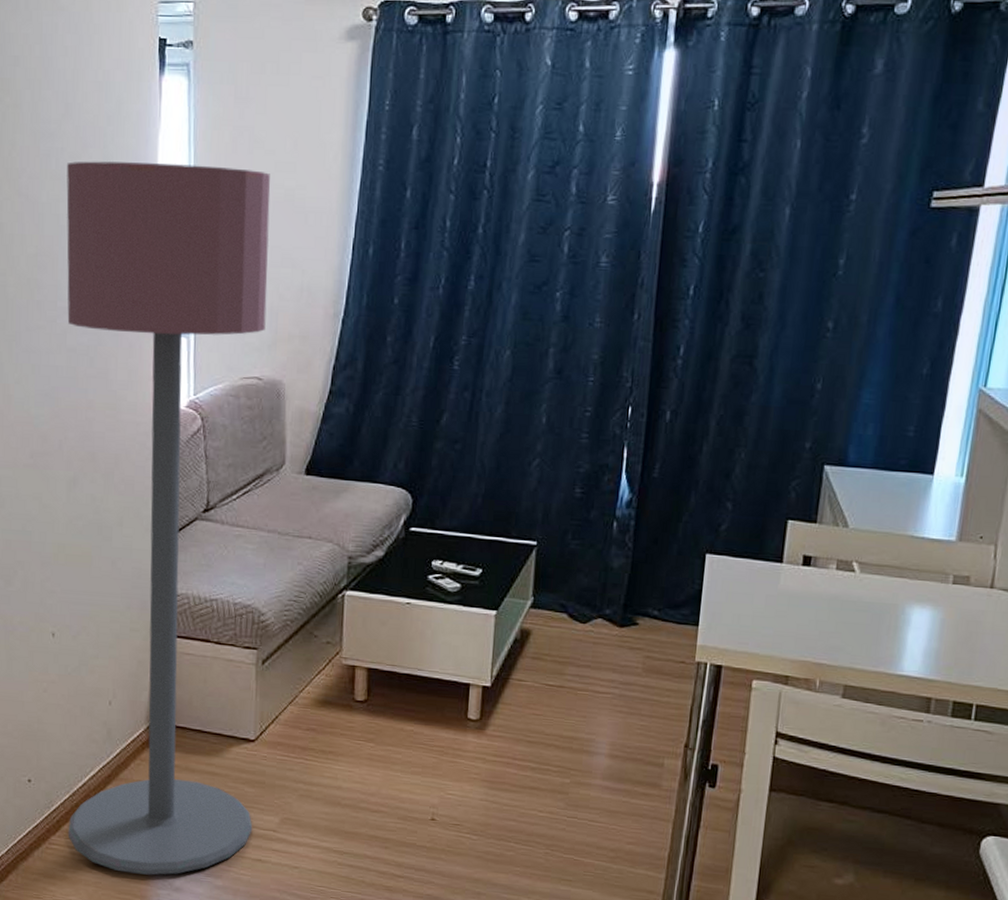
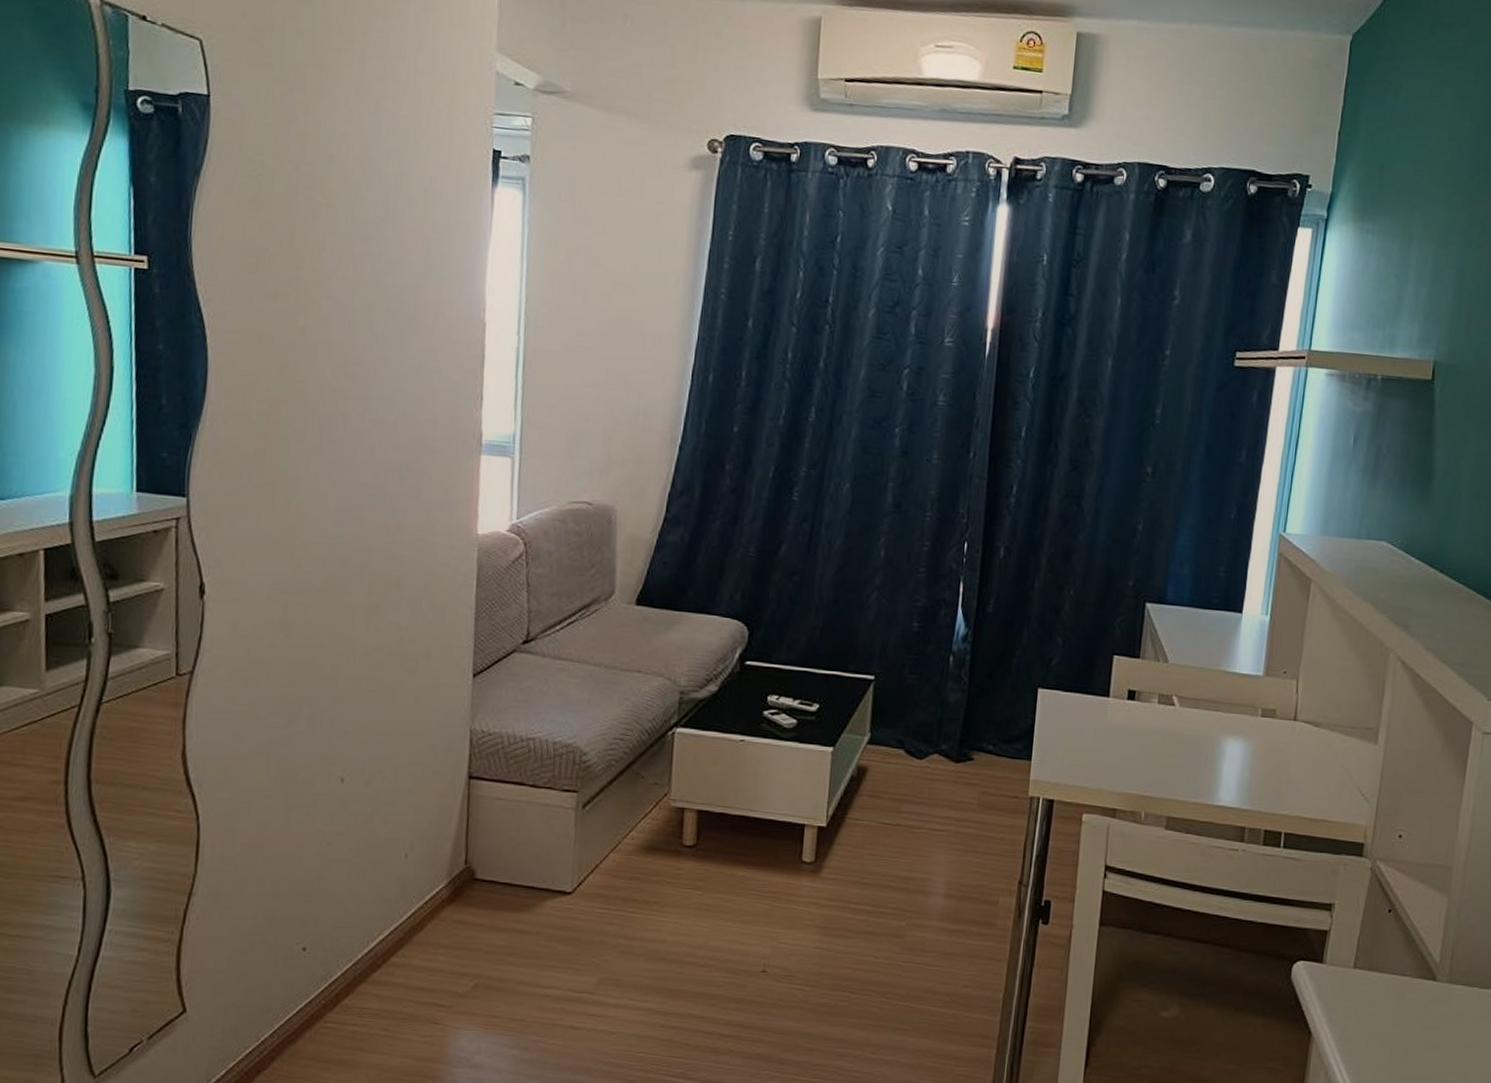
floor lamp: present [66,161,271,875] -> none [348,268,608,1052]

